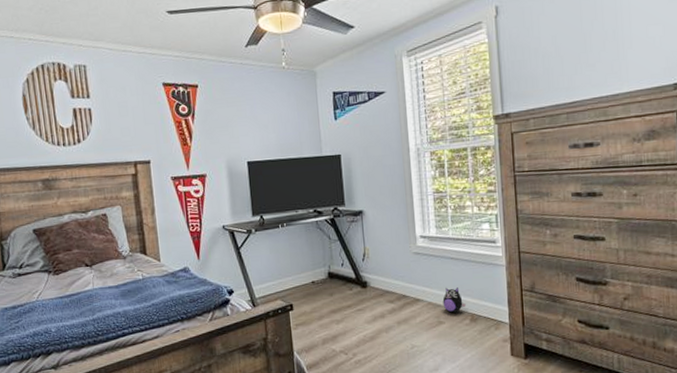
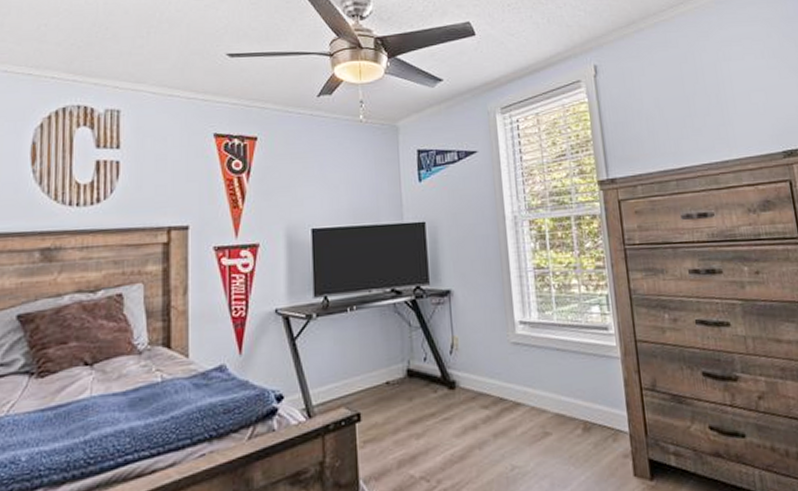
plush toy: present [442,287,467,313] -> none [548,386,578,421]

